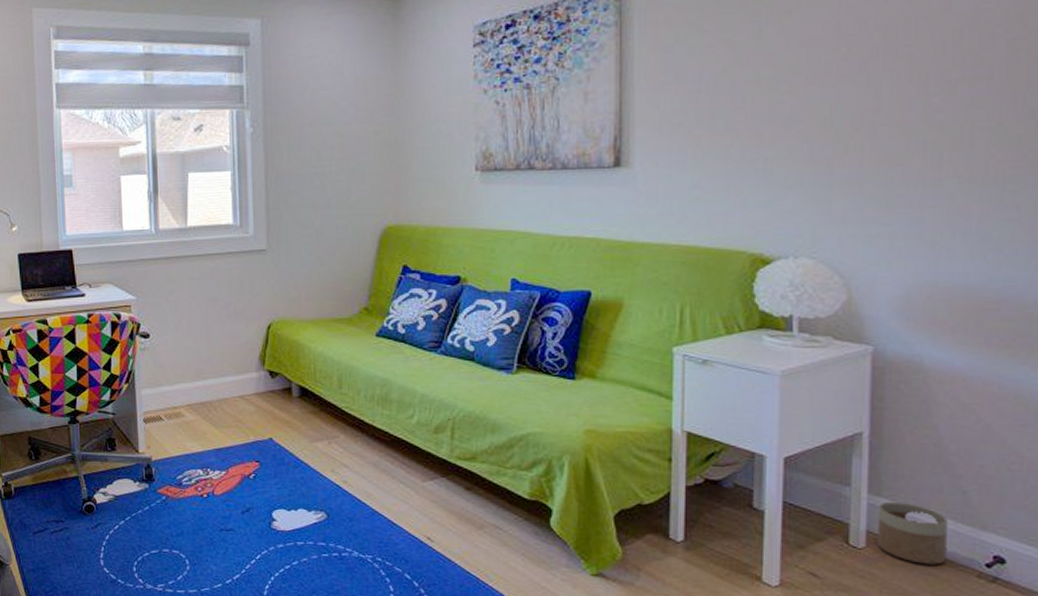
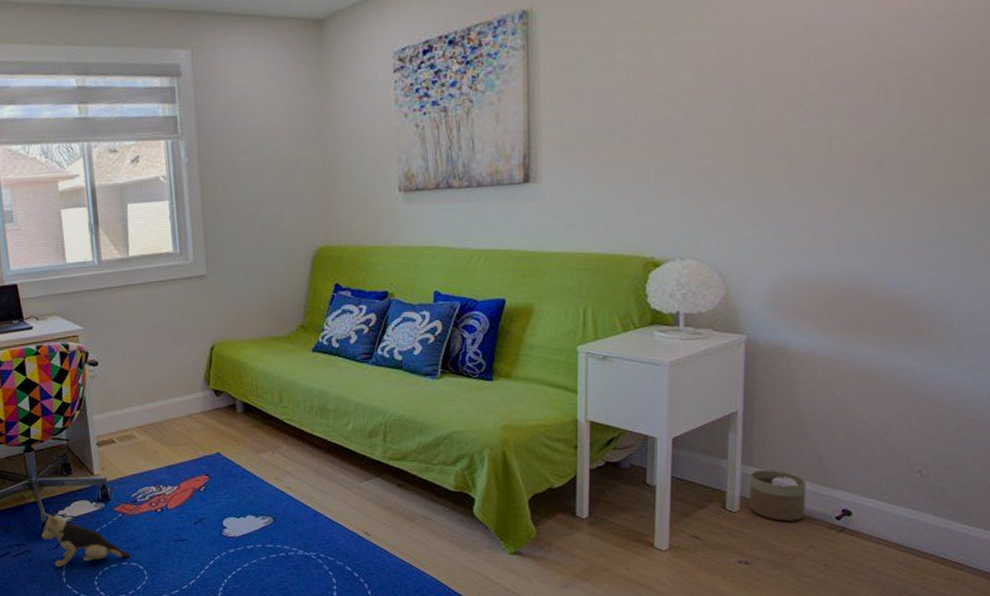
plush toy: none [80,490,173,549] -> present [41,513,131,568]

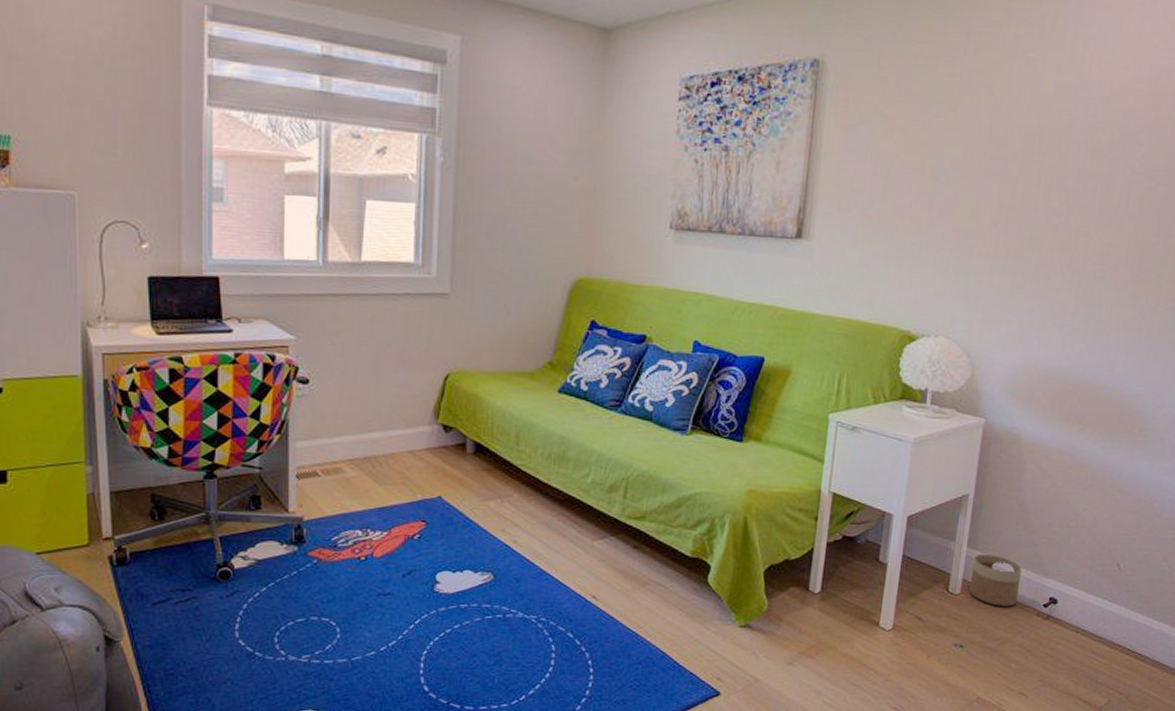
plush toy: present [41,513,131,568] -> none [214,554,323,619]

